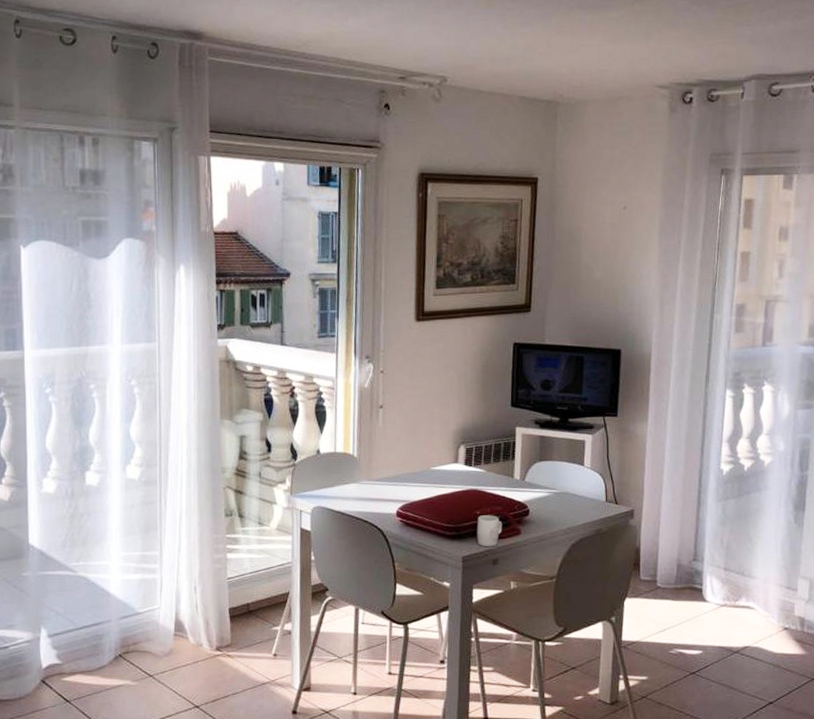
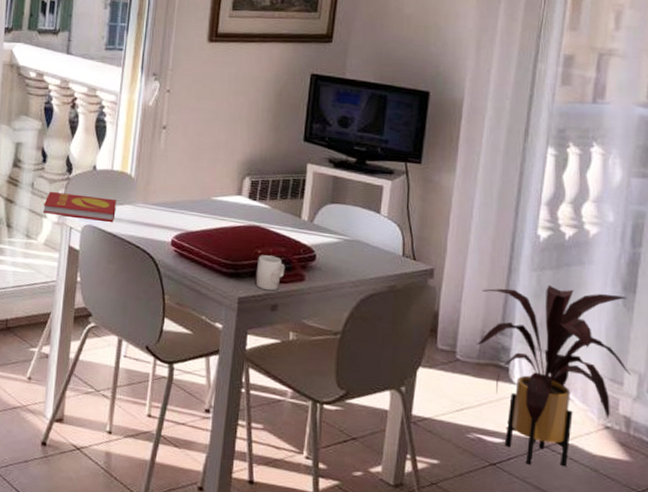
book: none [273,478,342,502] -> present [43,191,116,222]
house plant: none [673,512,804,669] -> present [476,284,631,466]

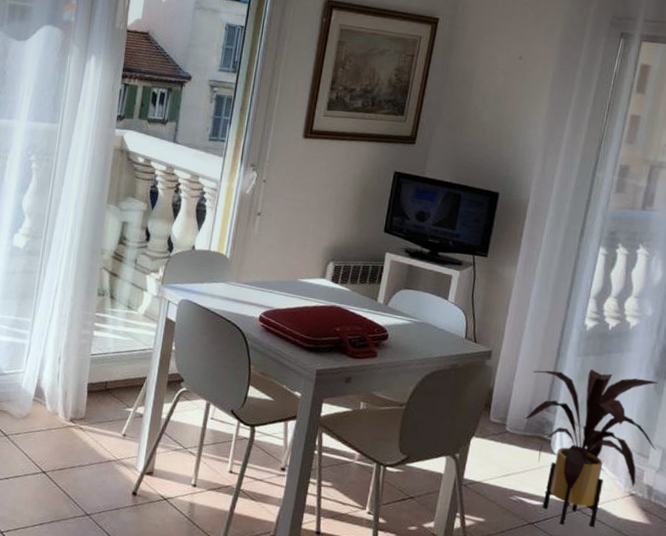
book: present [43,191,116,222] -> none [144,267,212,298]
mug: present [255,255,285,291] -> none [333,332,360,365]

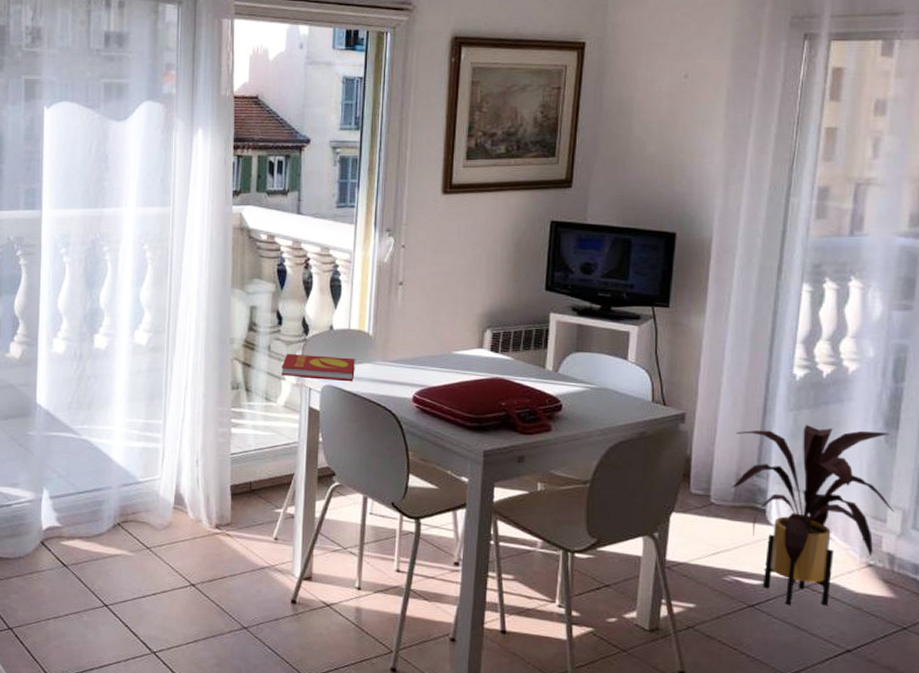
book: none [144,267,212,298] -> present [282,353,355,381]

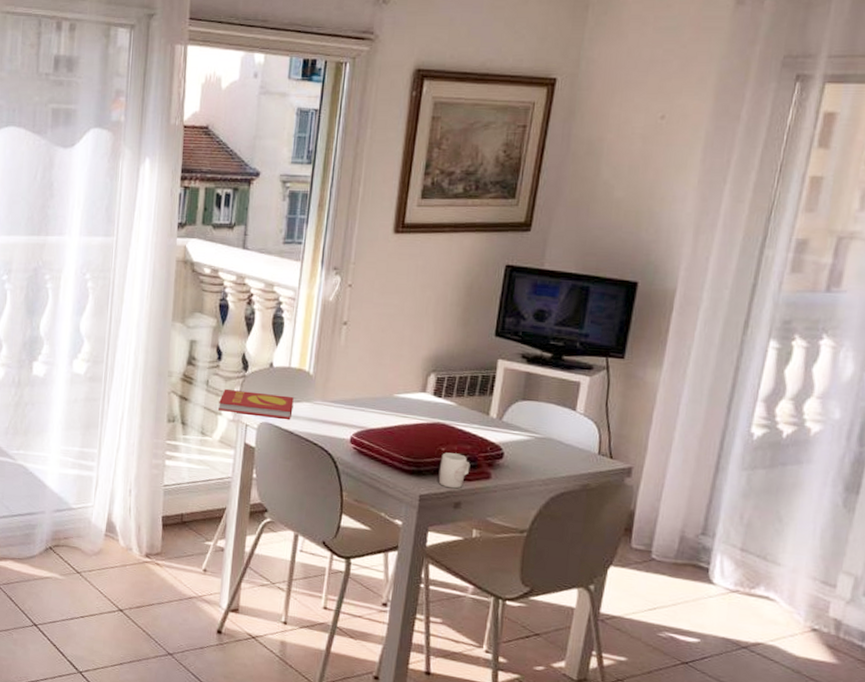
mug: none [501,407,531,443] -> present [438,452,471,489]
house plant: present [731,424,895,605] -> none [674,484,848,667]

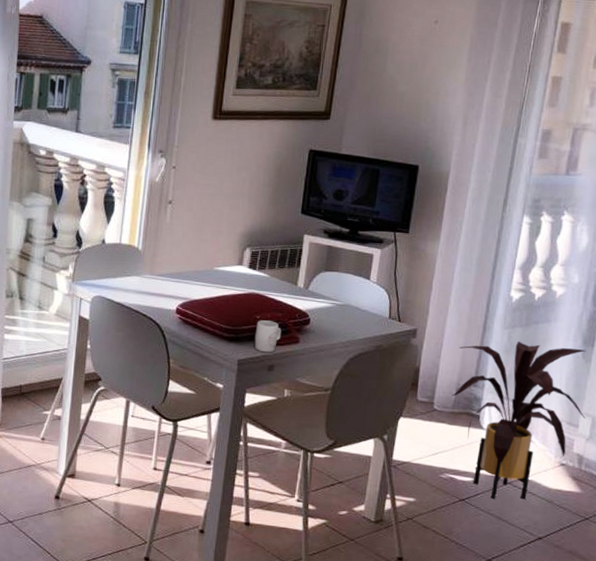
book: present [218,388,294,419] -> none [54,264,124,292]
house plant: none [674,484,848,667] -> present [452,341,586,499]

